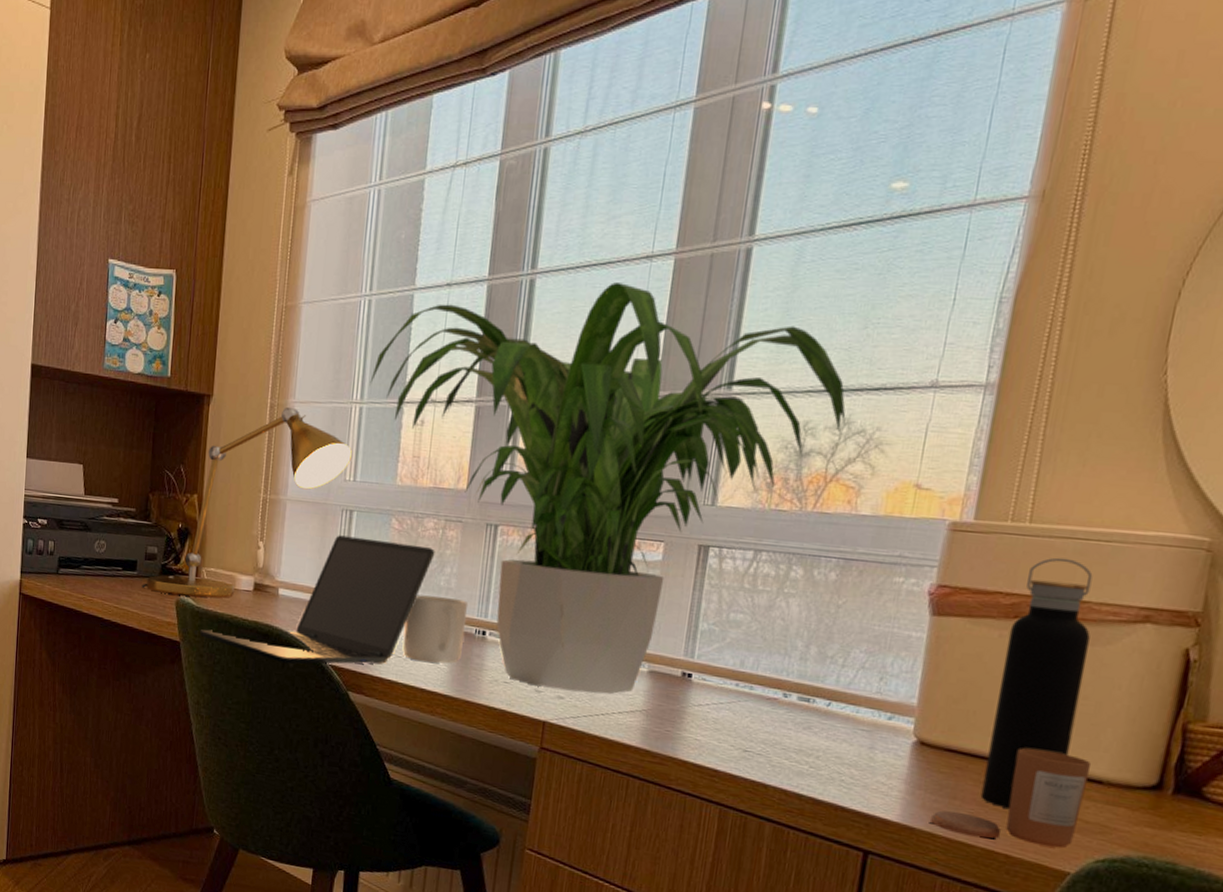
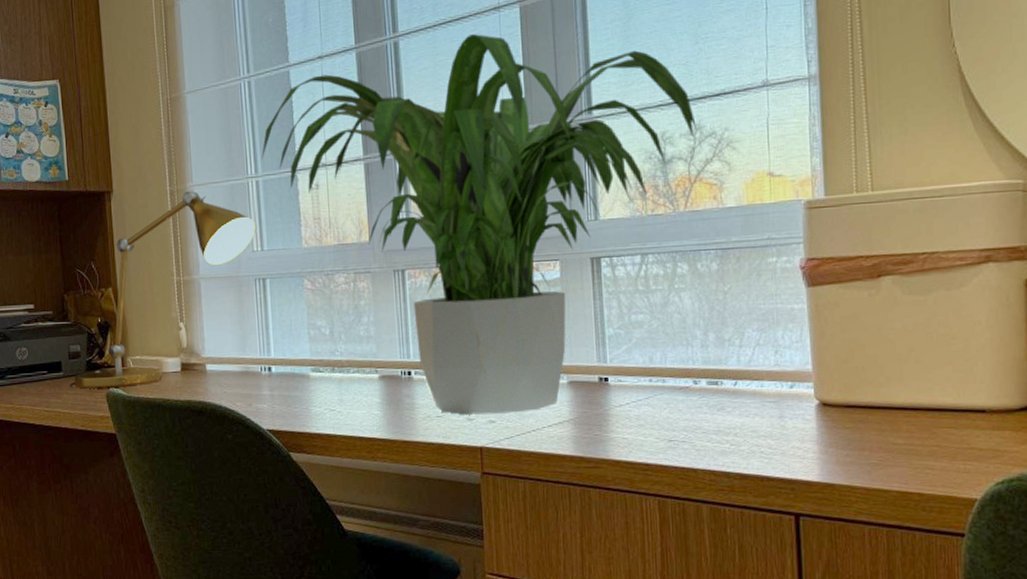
laptop: present [200,535,435,664] -> none [134,301,350,437]
mug: present [403,594,469,664] -> none [333,345,392,411]
candle: present [931,748,1092,848] -> none [847,390,973,482]
water bottle: present [980,557,1093,808] -> none [876,217,951,450]

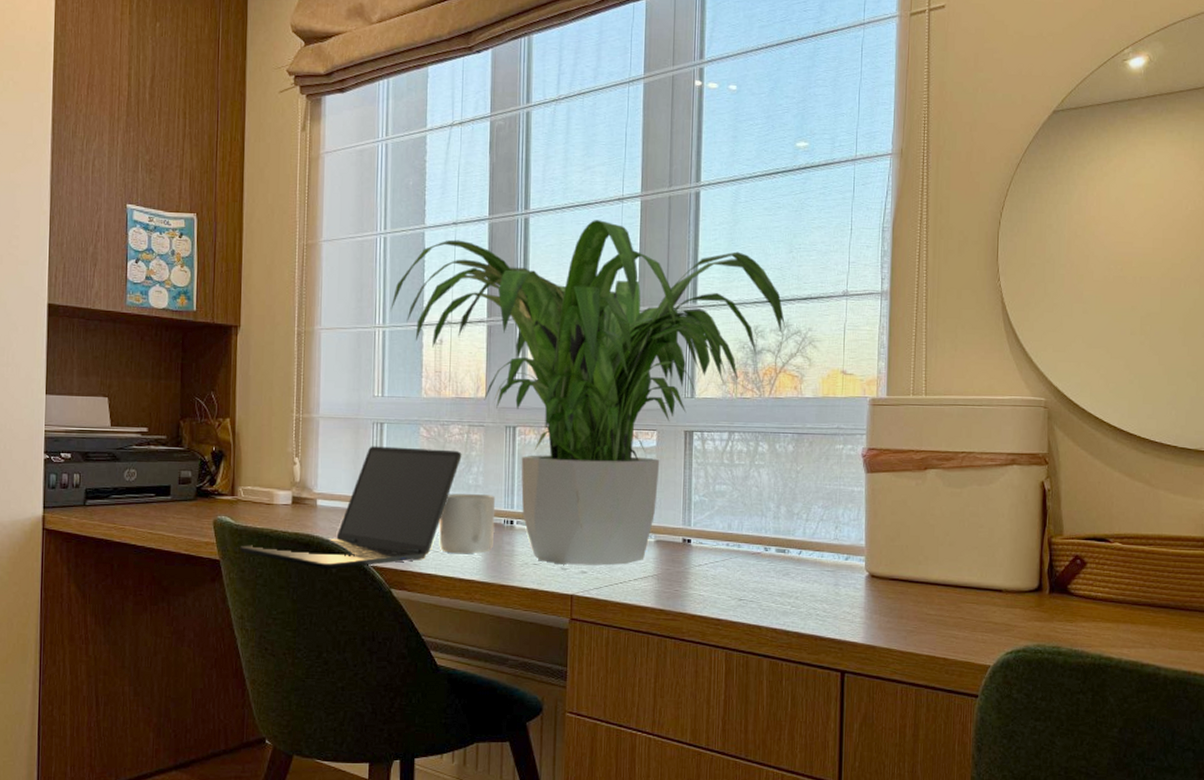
desk lamp: present [69,190,256,389] -> none [177,333,378,515]
laptop: none [134,301,350,437] -> present [240,446,462,570]
mug: none [333,345,392,411] -> present [439,493,496,554]

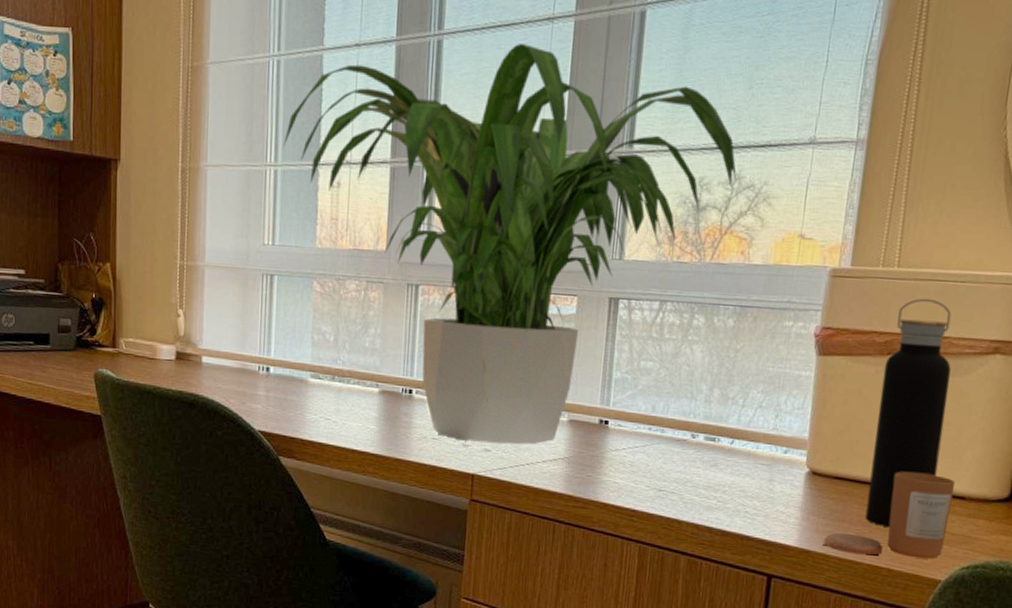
laptop: present [240,446,462,570] -> none [122,300,358,433]
mug: present [439,493,496,554] -> none [331,356,394,424]
candle: none [887,570,993,647] -> present [824,472,956,559]
water bottle: none [920,420,979,620] -> present [865,298,952,527]

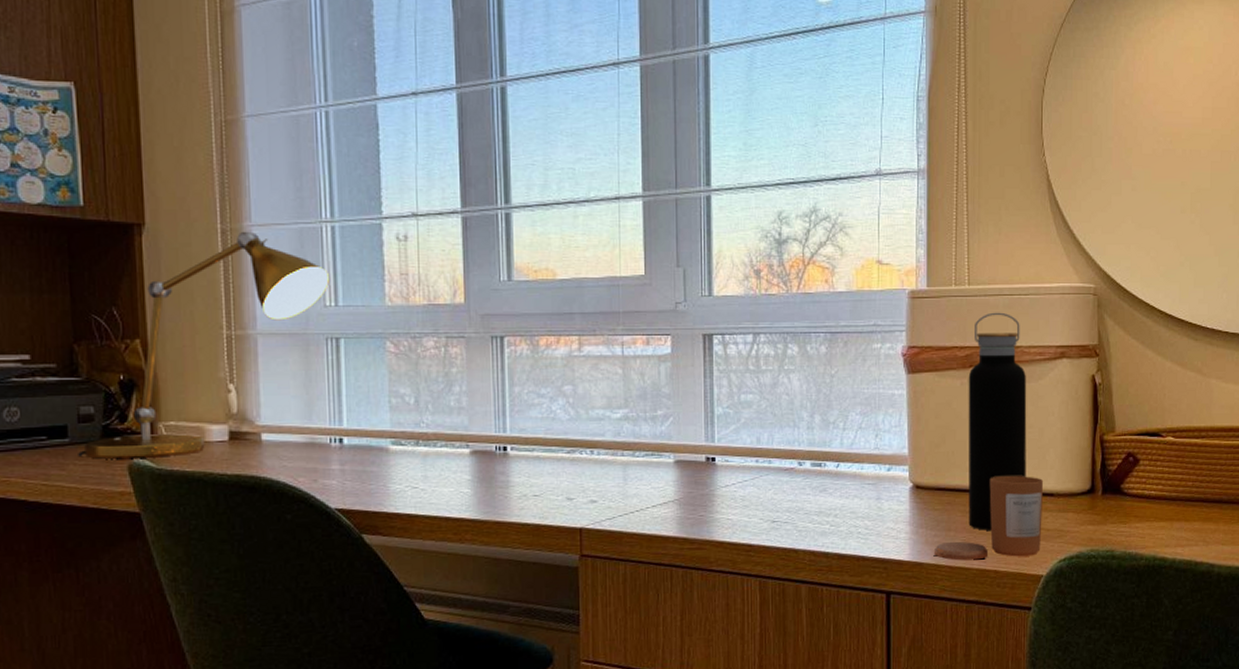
desk lamp: none [56,170,269,369] -> present [78,231,329,459]
potted plant: present [283,44,737,445] -> none [339,89,813,494]

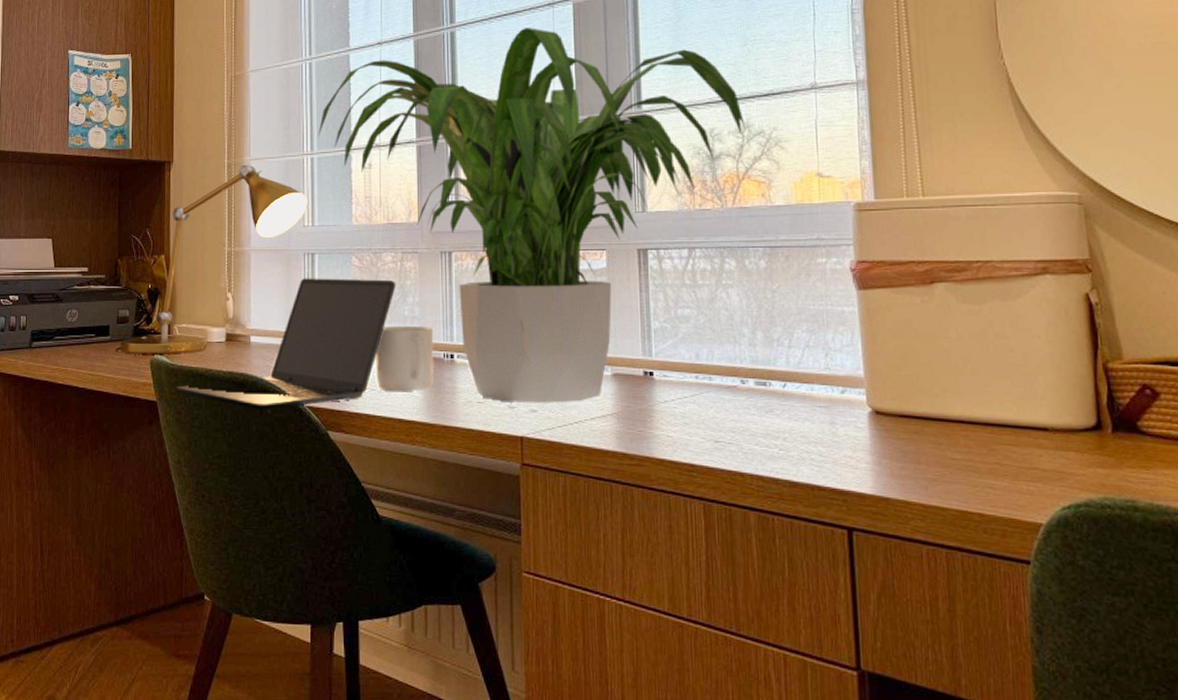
laptop: none [165,366,440,517] -> present [176,278,396,411]
potted plant: none [339,89,813,494] -> present [318,27,746,403]
mug: none [417,417,484,489] -> present [376,325,434,392]
candle: present [935,475,1044,561] -> none [902,404,1037,500]
water bottle: present [968,312,1027,531] -> none [929,224,1011,466]

